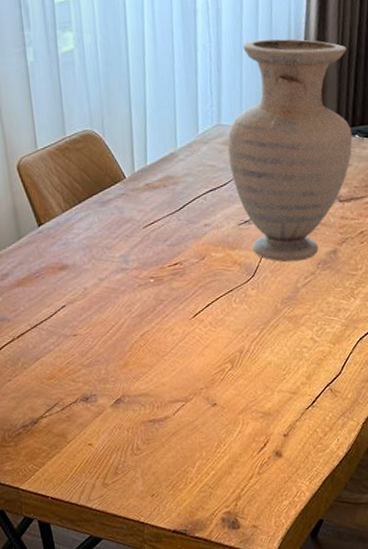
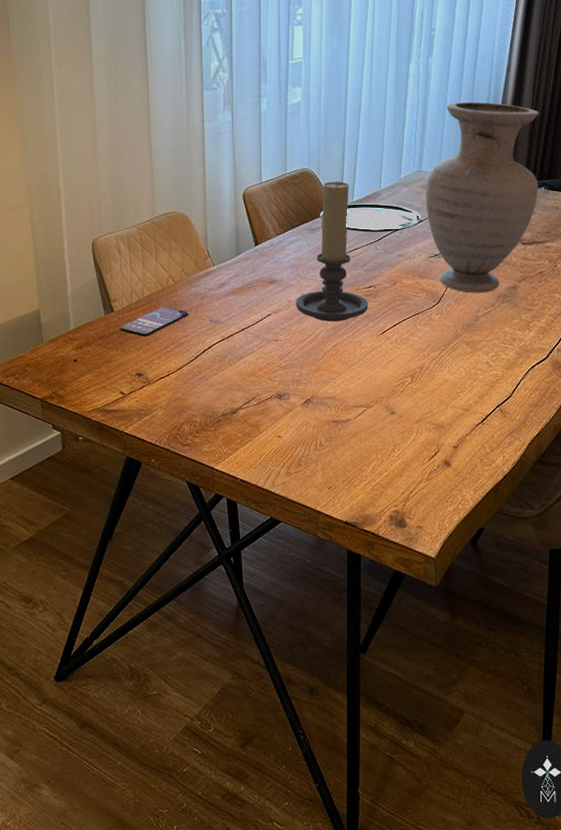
candle holder: none [92,142,176,308] -> present [296,180,369,321]
plate: none [109,166,227,201] -> present [319,203,422,233]

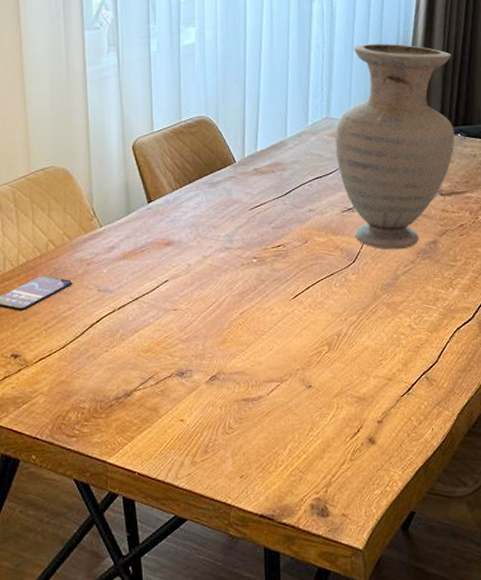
candle holder: present [296,180,369,321] -> none [196,129,278,286]
plate: present [319,203,422,233] -> none [219,154,333,186]

